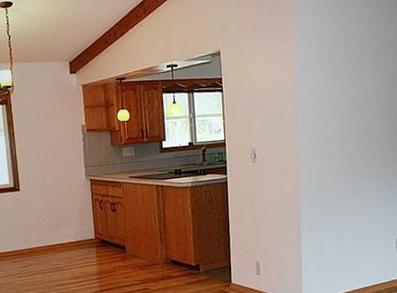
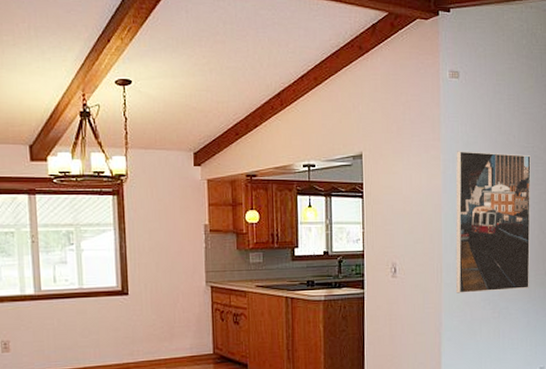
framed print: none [308,40,383,174] -> present [455,151,531,293]

